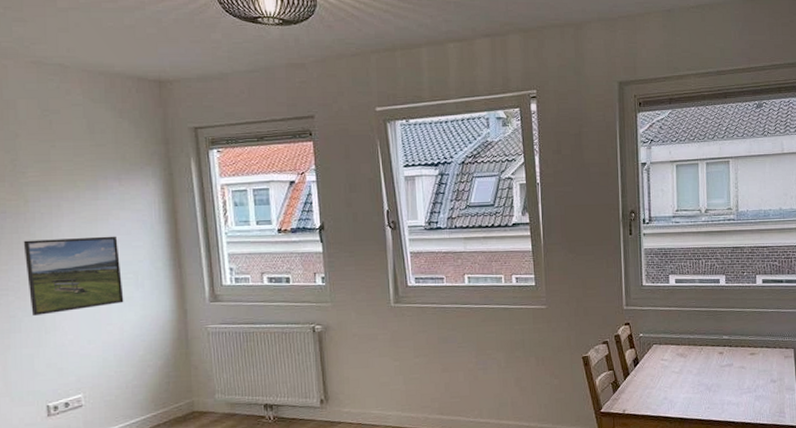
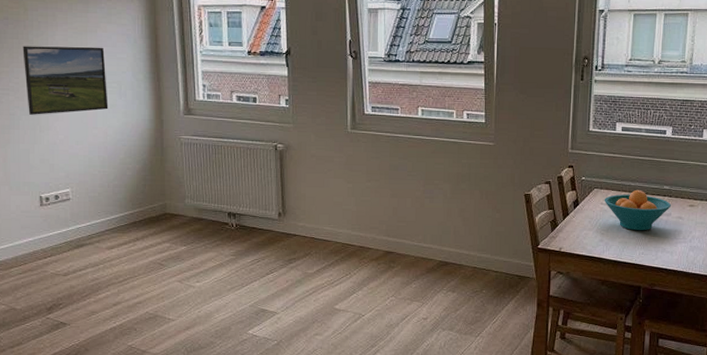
fruit bowl: none [664,342,733,385] -> present [604,189,672,230]

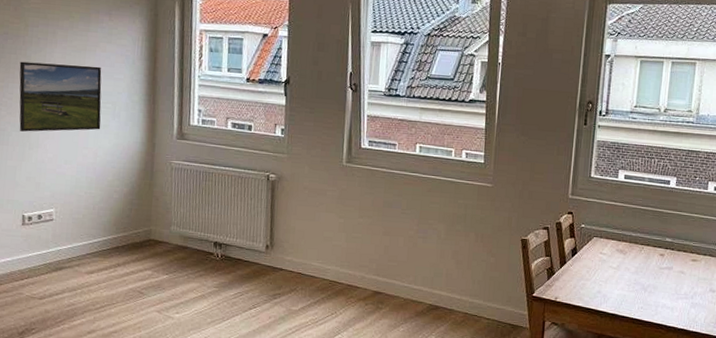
fruit bowl: present [604,189,672,230] -> none [603,240,674,284]

